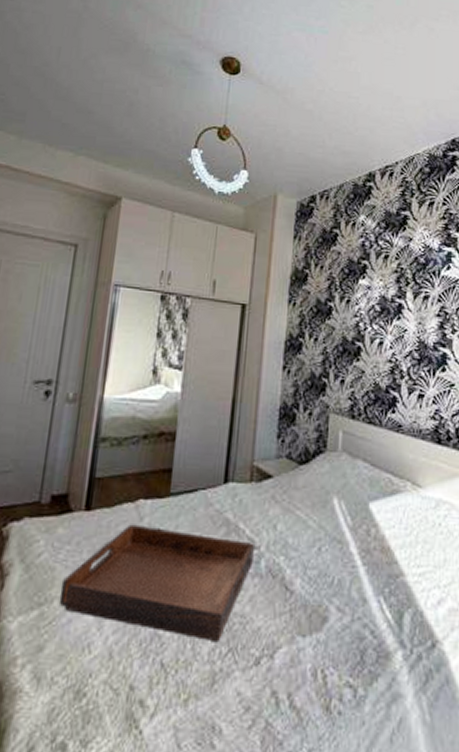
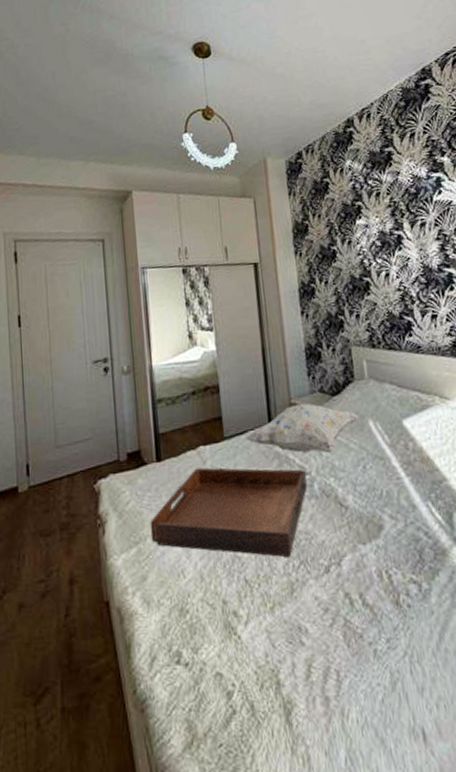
decorative pillow: none [193,468,324,528] -> present [245,403,359,453]

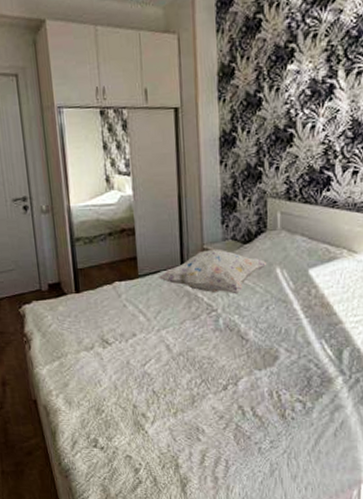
serving tray: present [150,467,307,558] -> none [70,300,213,377]

